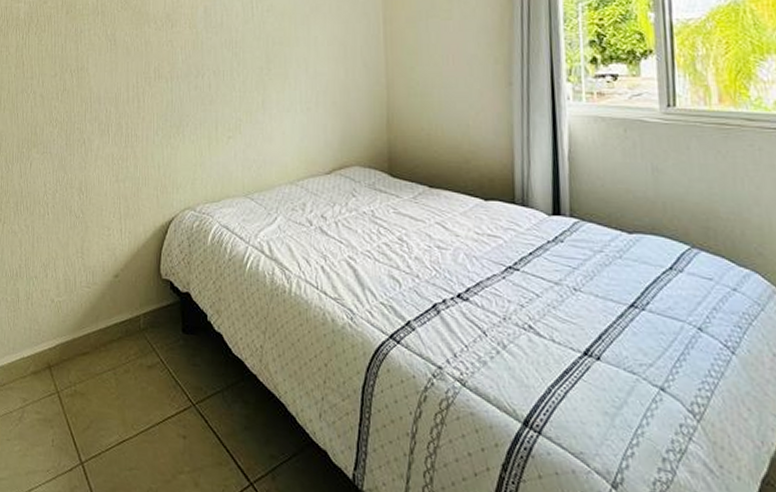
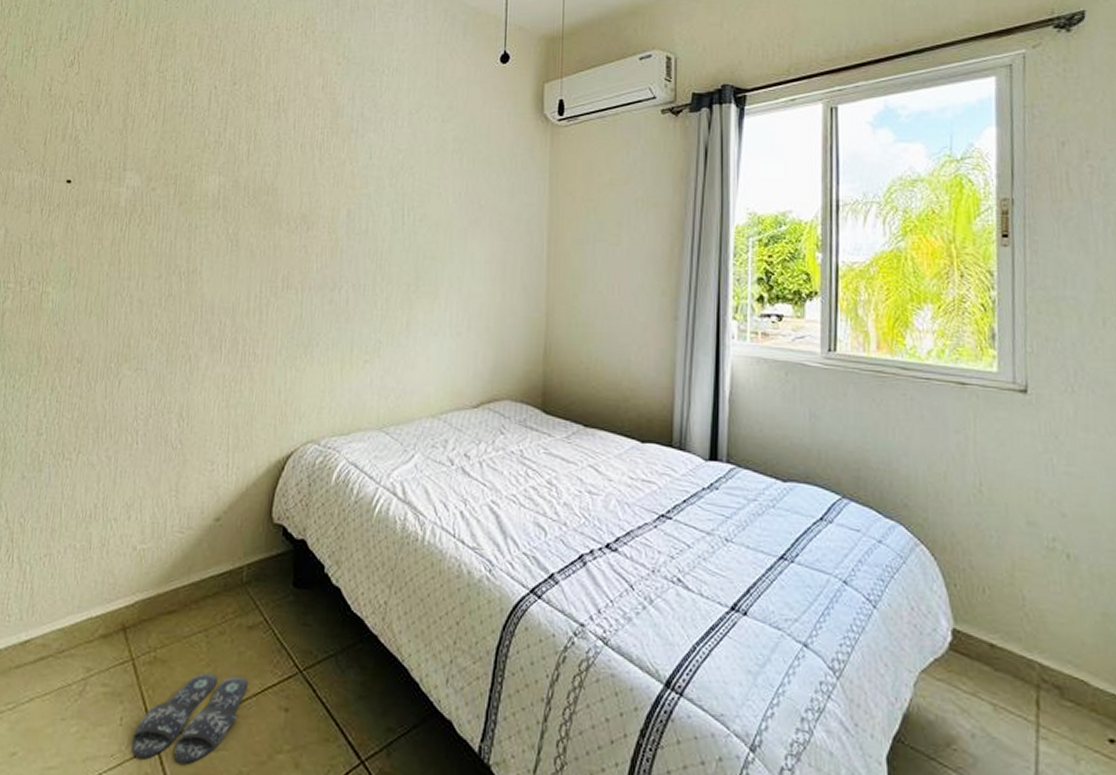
slippers: none [63,404,151,480] -> present [132,672,248,764]

